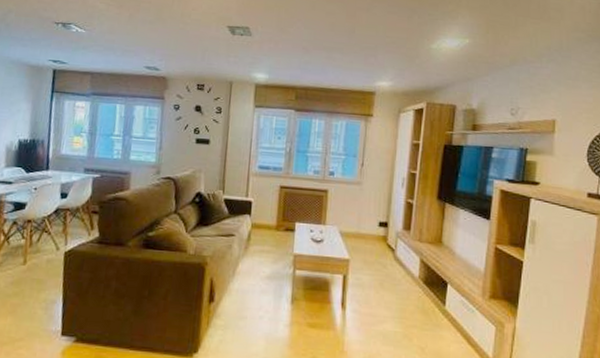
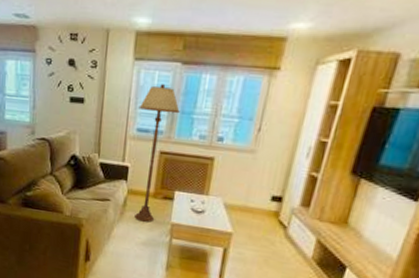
floor lamp: none [259,127,296,255] -> present [134,84,180,222]

